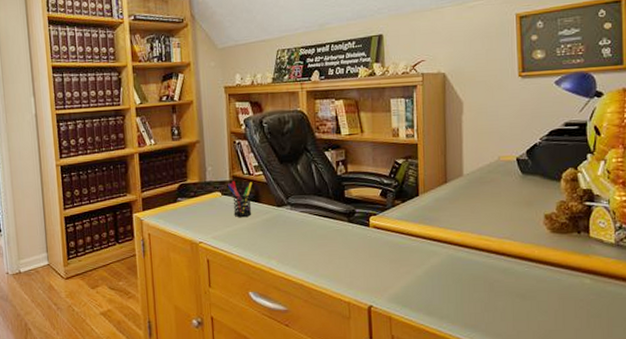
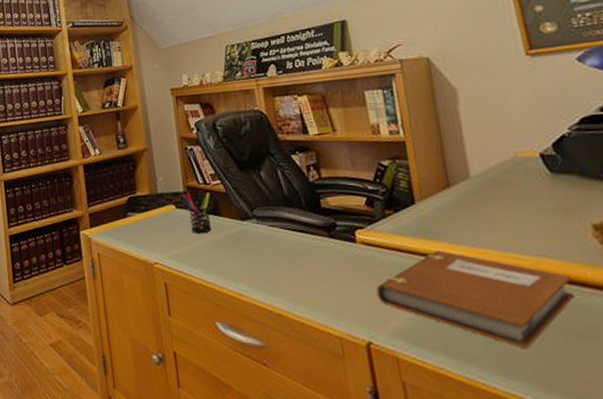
notebook: none [380,233,524,309] -> present [376,250,575,349]

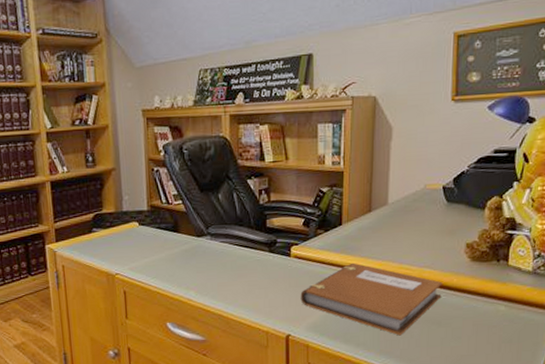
pen holder: present [182,191,212,234] -> none [146,210,172,249]

